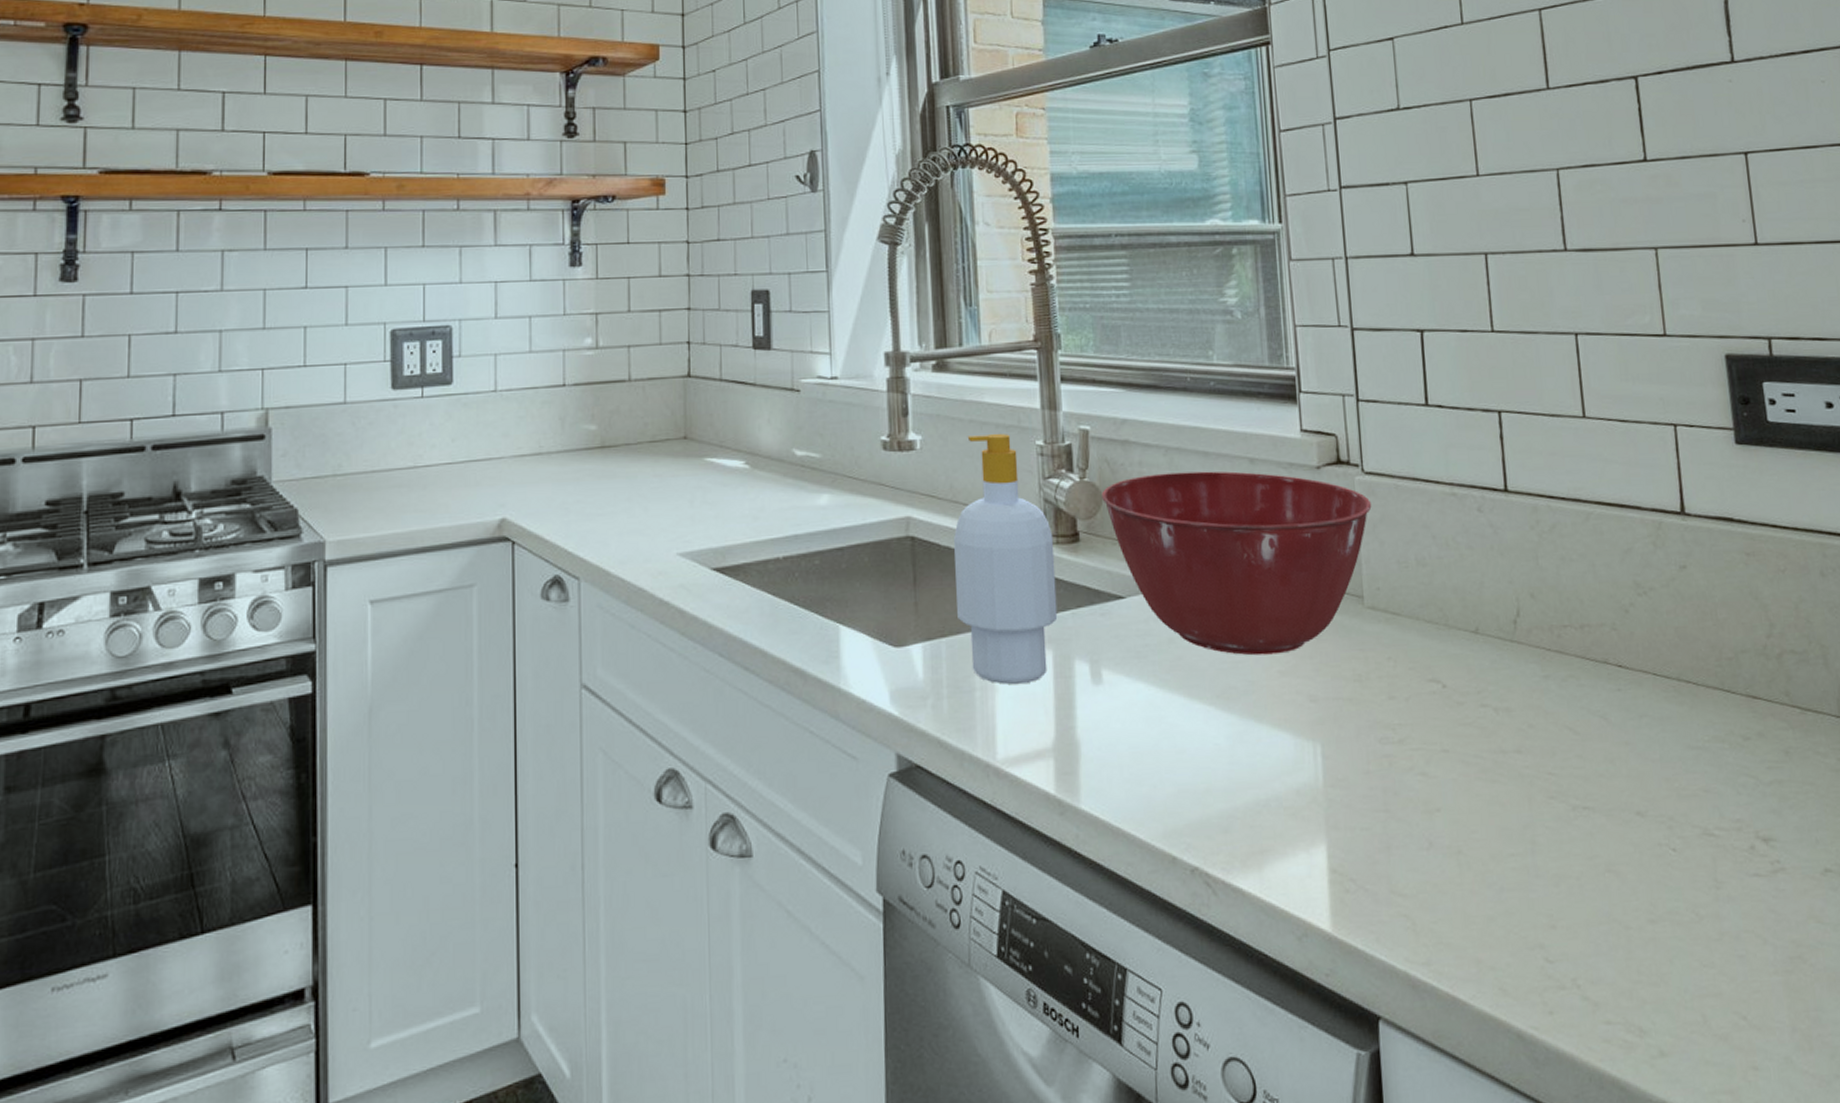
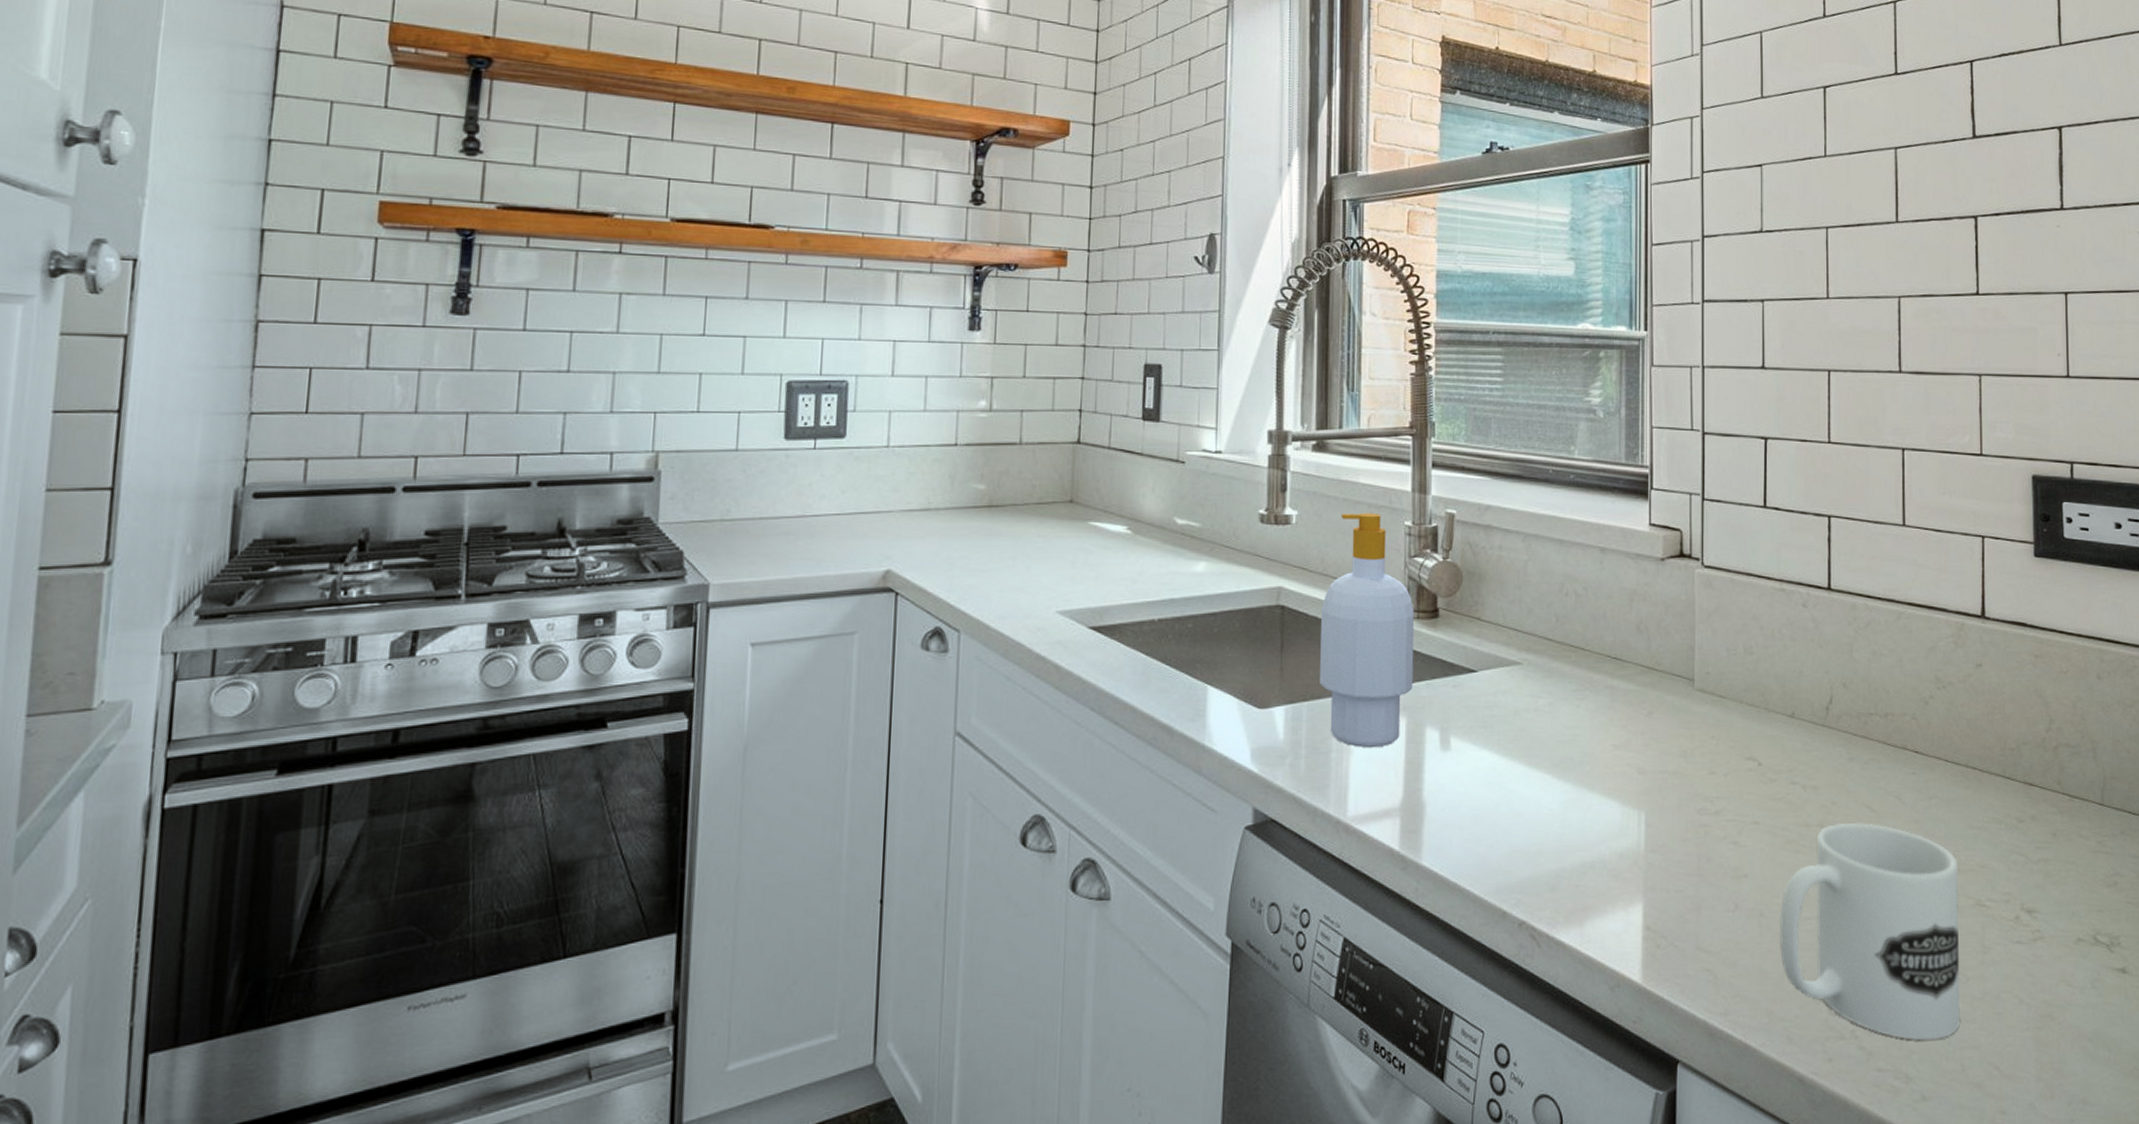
mixing bowl: present [1102,471,1372,656] -> none [1462,558,1708,730]
mug: none [1480,746,1697,989] -> present [1779,822,1960,1041]

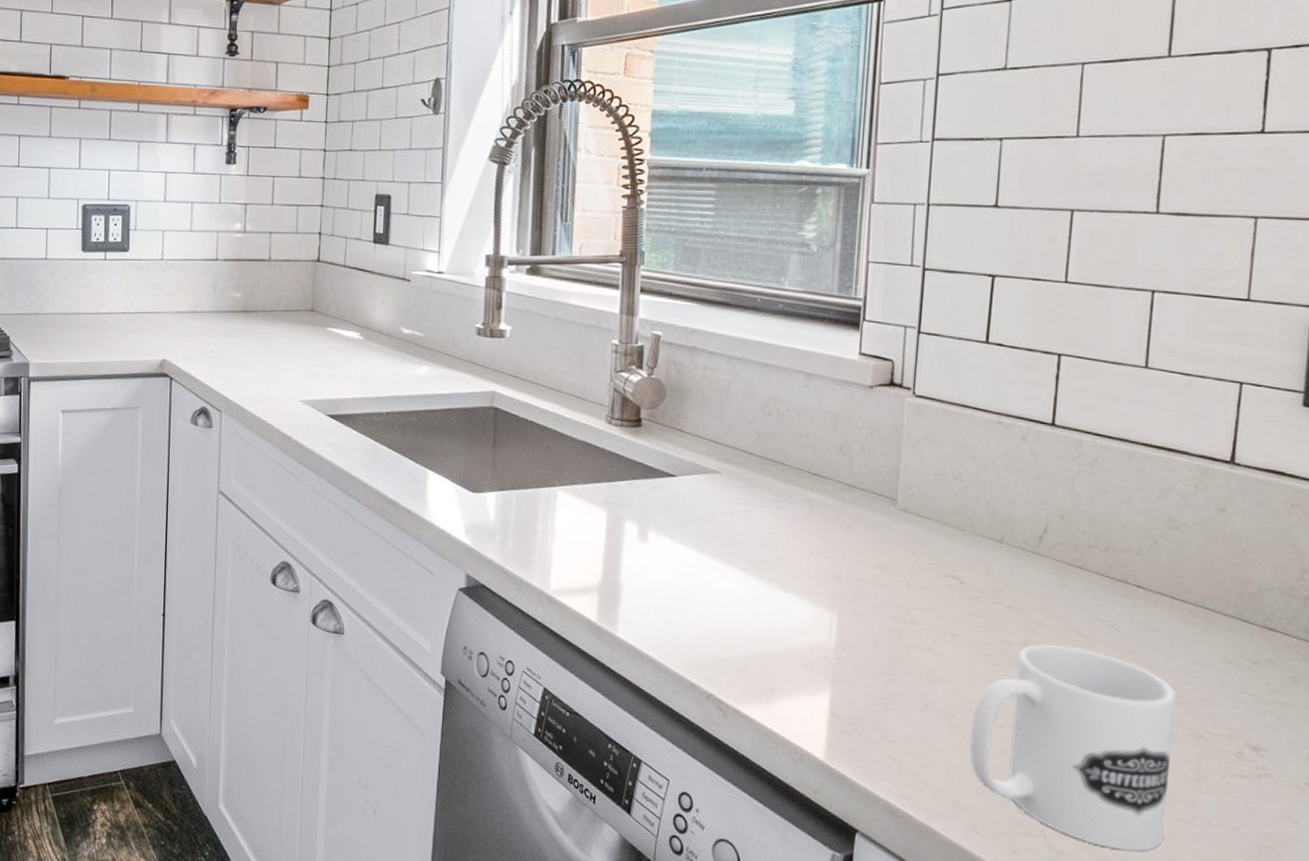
soap bottle: present [1320,512,1415,748] -> none [528,330,619,534]

